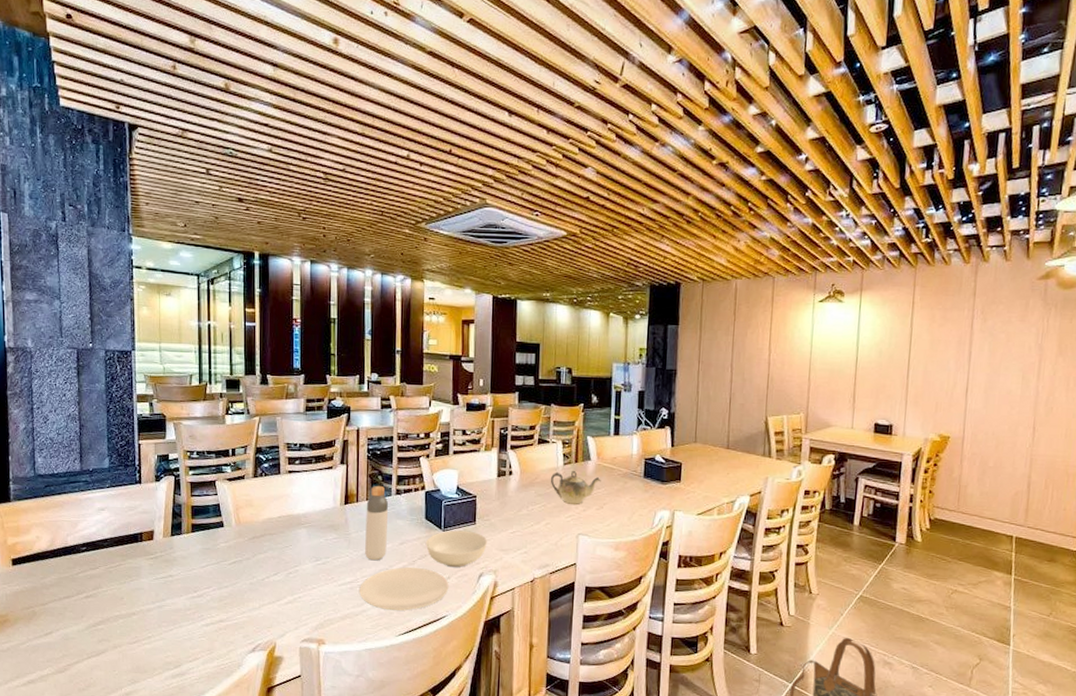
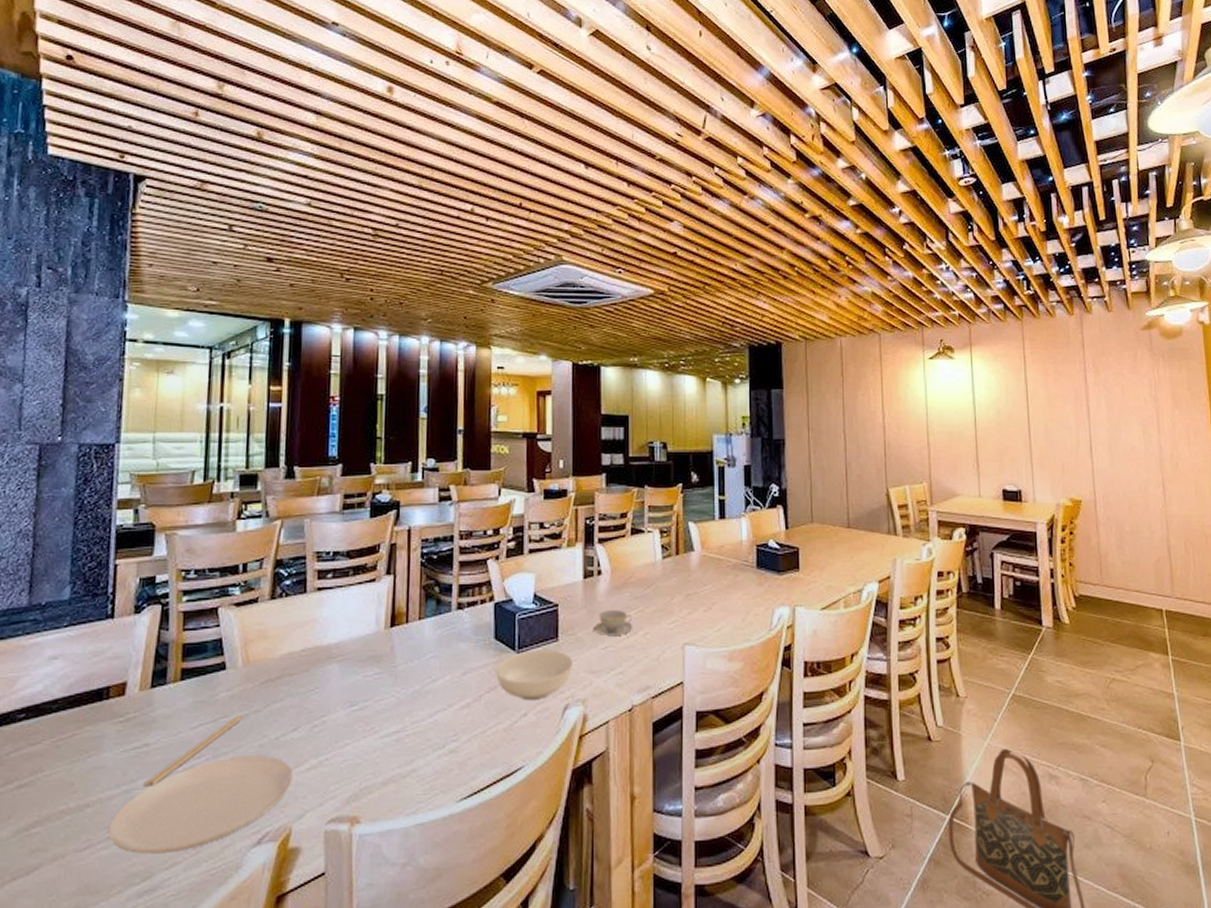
plate: none [149,589,276,651] -> present [108,755,294,854]
chopsticks: none [170,561,238,605] -> present [143,717,243,787]
plate: present [359,567,449,611] -> none [408,703,526,766]
bottle: present [365,485,388,561] -> none [416,599,447,700]
teacup: none [504,502,537,523] -> present [593,609,633,635]
teapot: present [550,470,601,505] -> none [647,564,707,608]

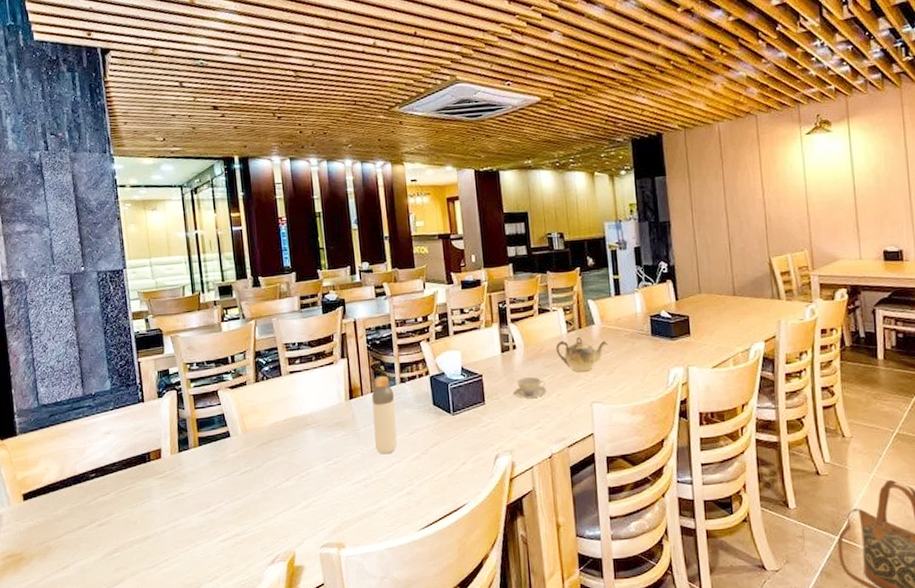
plate: present [108,755,294,854] -> none [165,499,291,571]
chopsticks: present [143,717,243,787] -> none [184,471,248,523]
bottle: none [416,599,447,700] -> present [371,375,398,454]
bowl: present [494,650,573,699] -> none [436,412,499,452]
teapot: none [647,564,707,608] -> present [555,336,608,373]

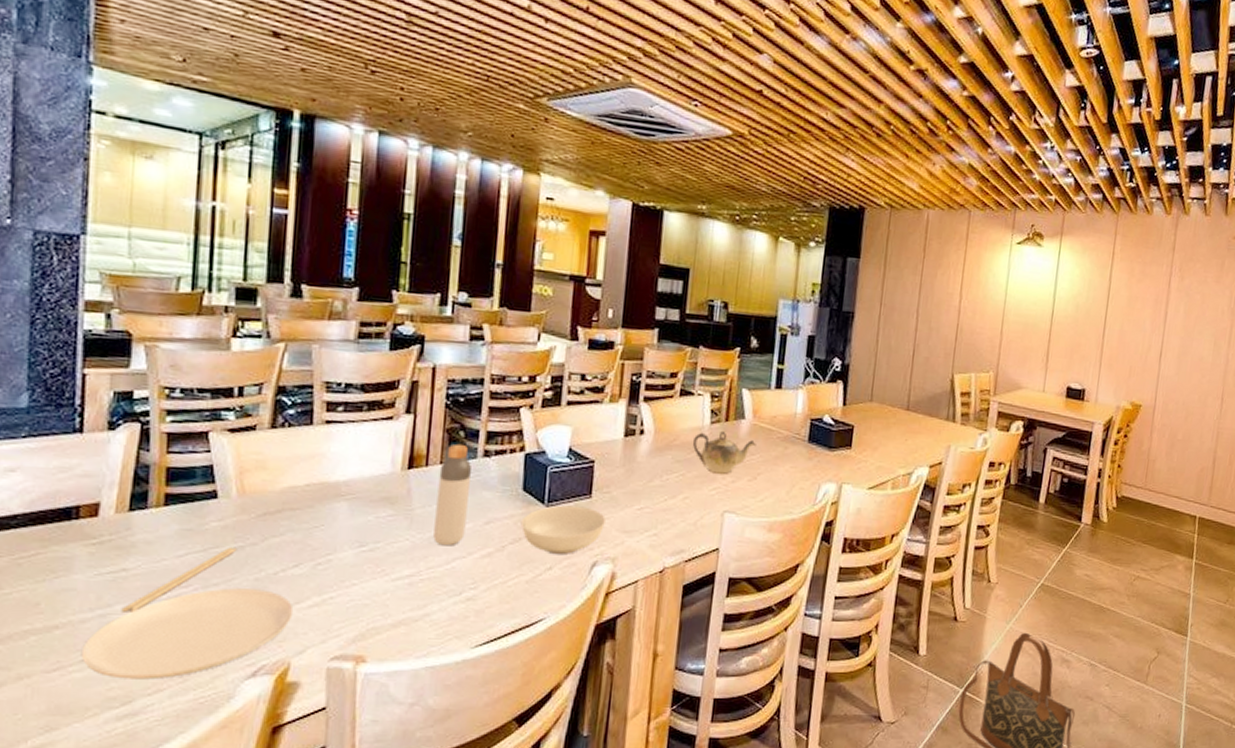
plate: none [165,499,291,571] -> present [81,588,294,680]
chopsticks: none [184,471,248,523] -> present [121,548,238,613]
bowl: none [436,412,499,452] -> present [520,505,605,554]
teacup: present [513,376,547,398] -> none [629,470,673,497]

